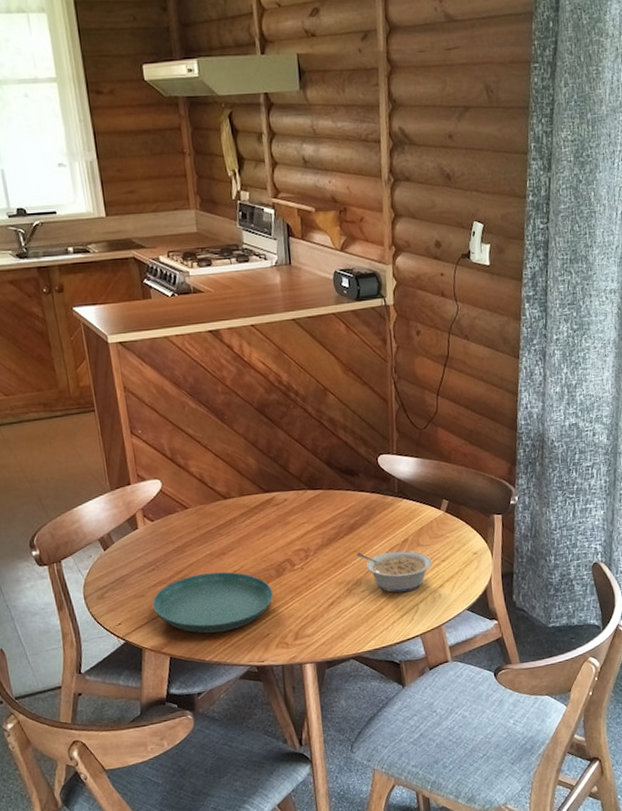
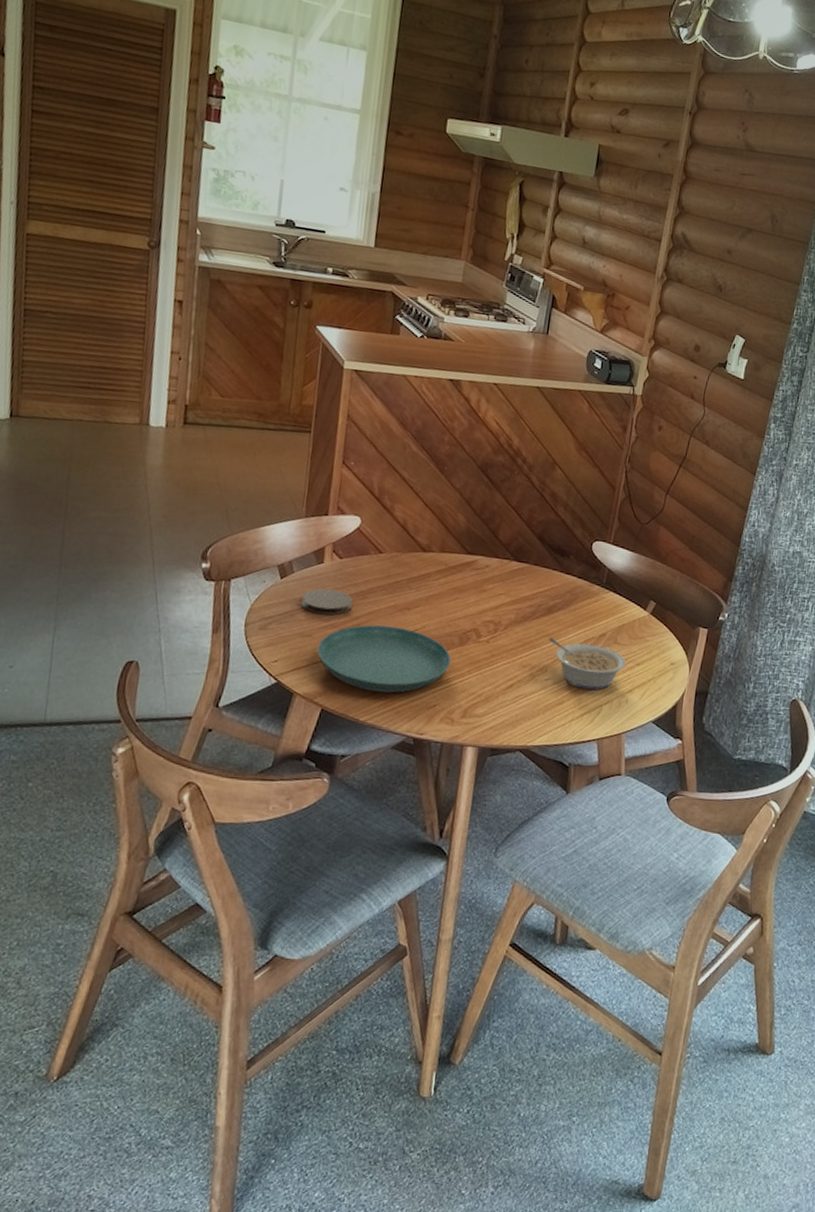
coaster: none [127,550,173,576] -> present [301,588,353,616]

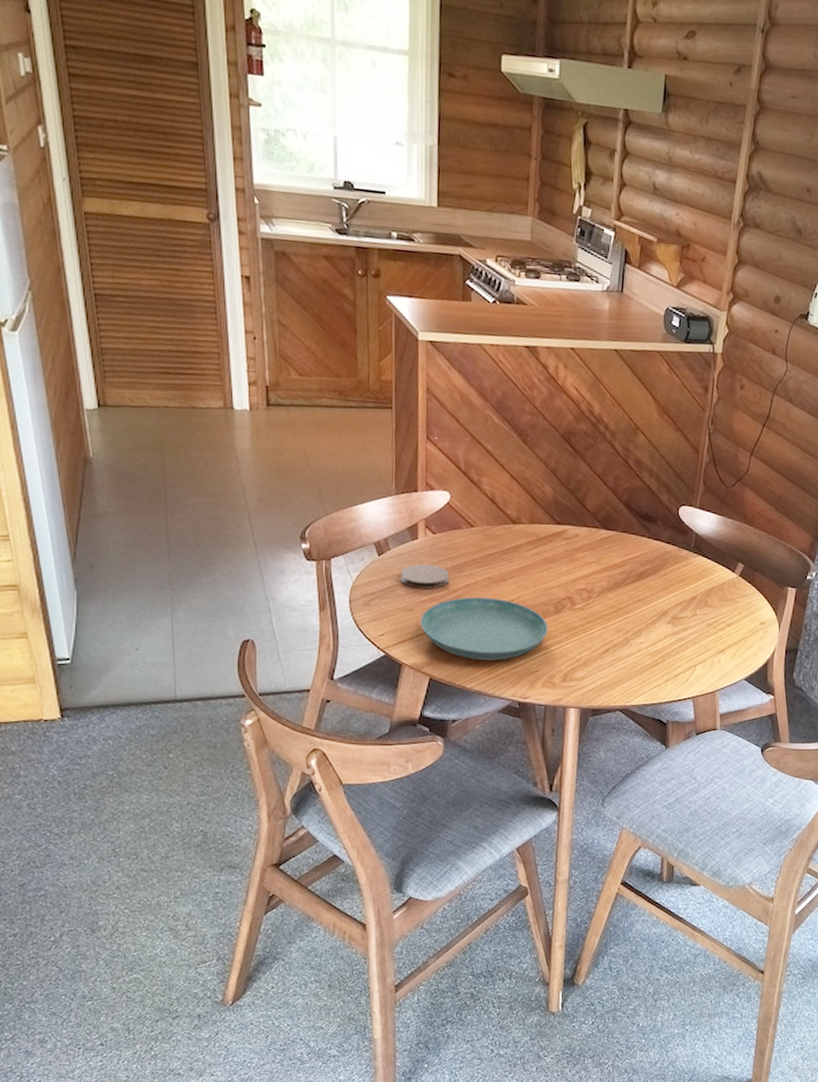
legume: present [548,637,626,691] -> none [640,602,717,652]

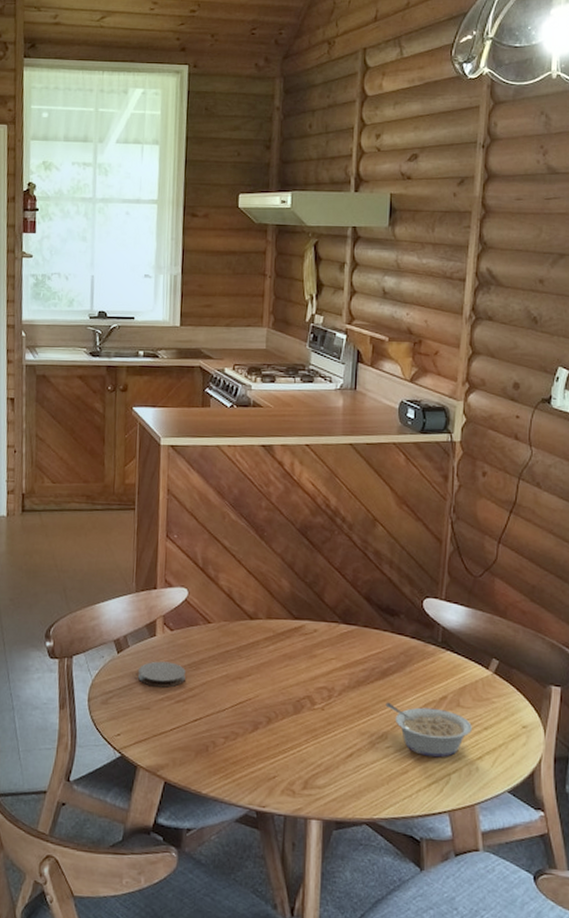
saucer: present [420,597,549,661] -> none [156,695,288,765]
legume: none [640,602,717,652] -> present [385,702,472,758]

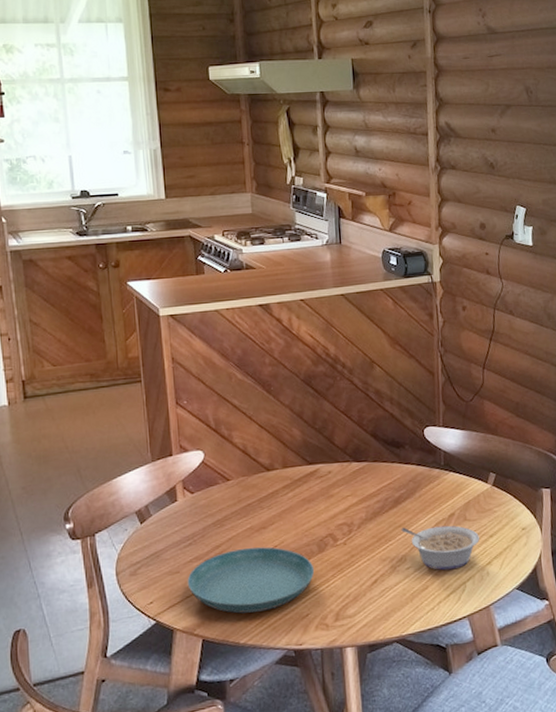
coaster: present [138,661,186,688] -> none [164,523,211,551]
saucer: none [156,695,288,765] -> present [187,547,315,614]

